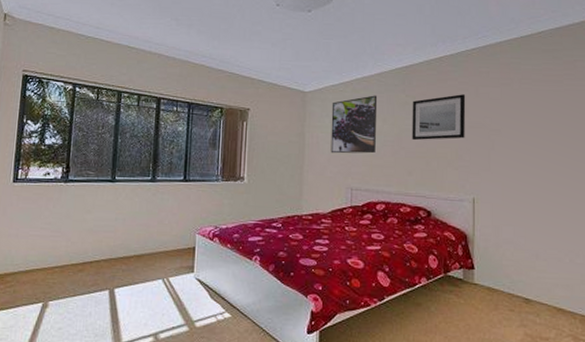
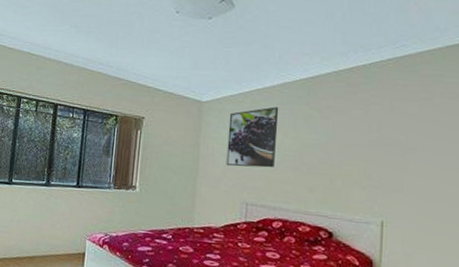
wall art: present [412,94,466,141] -> none [315,108,378,157]

